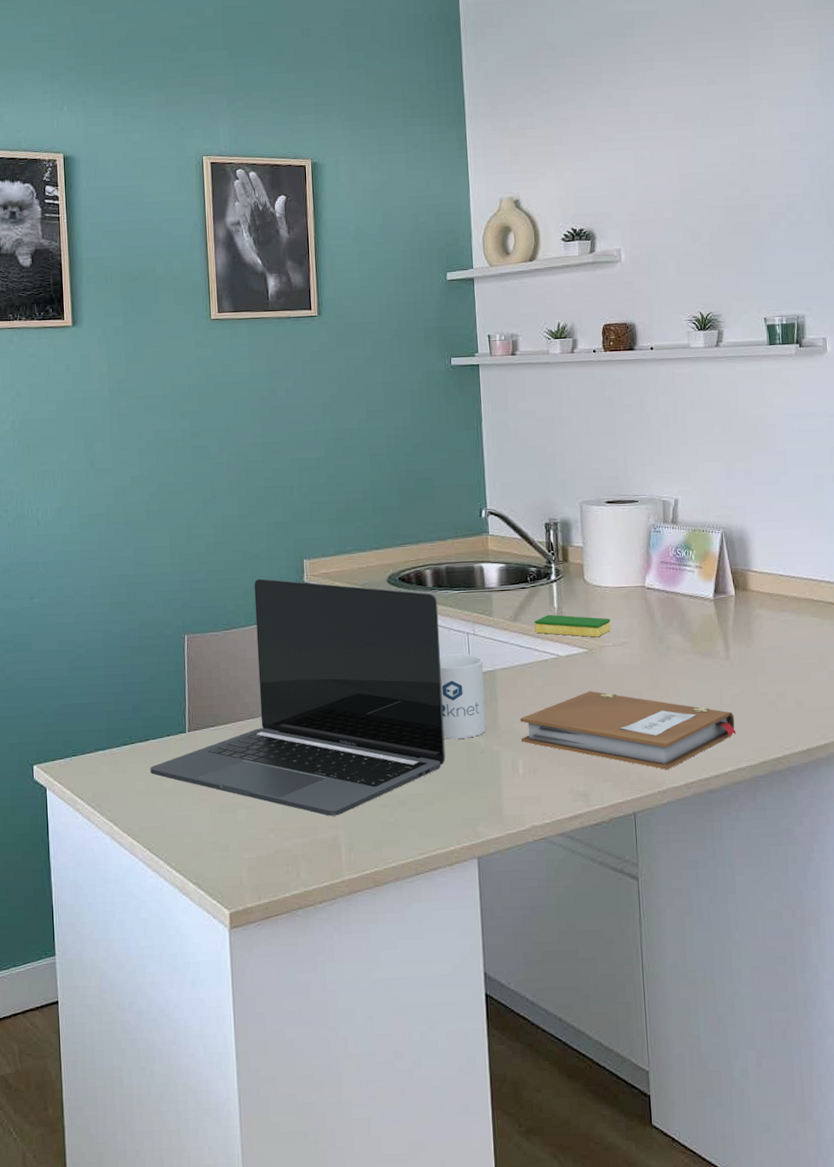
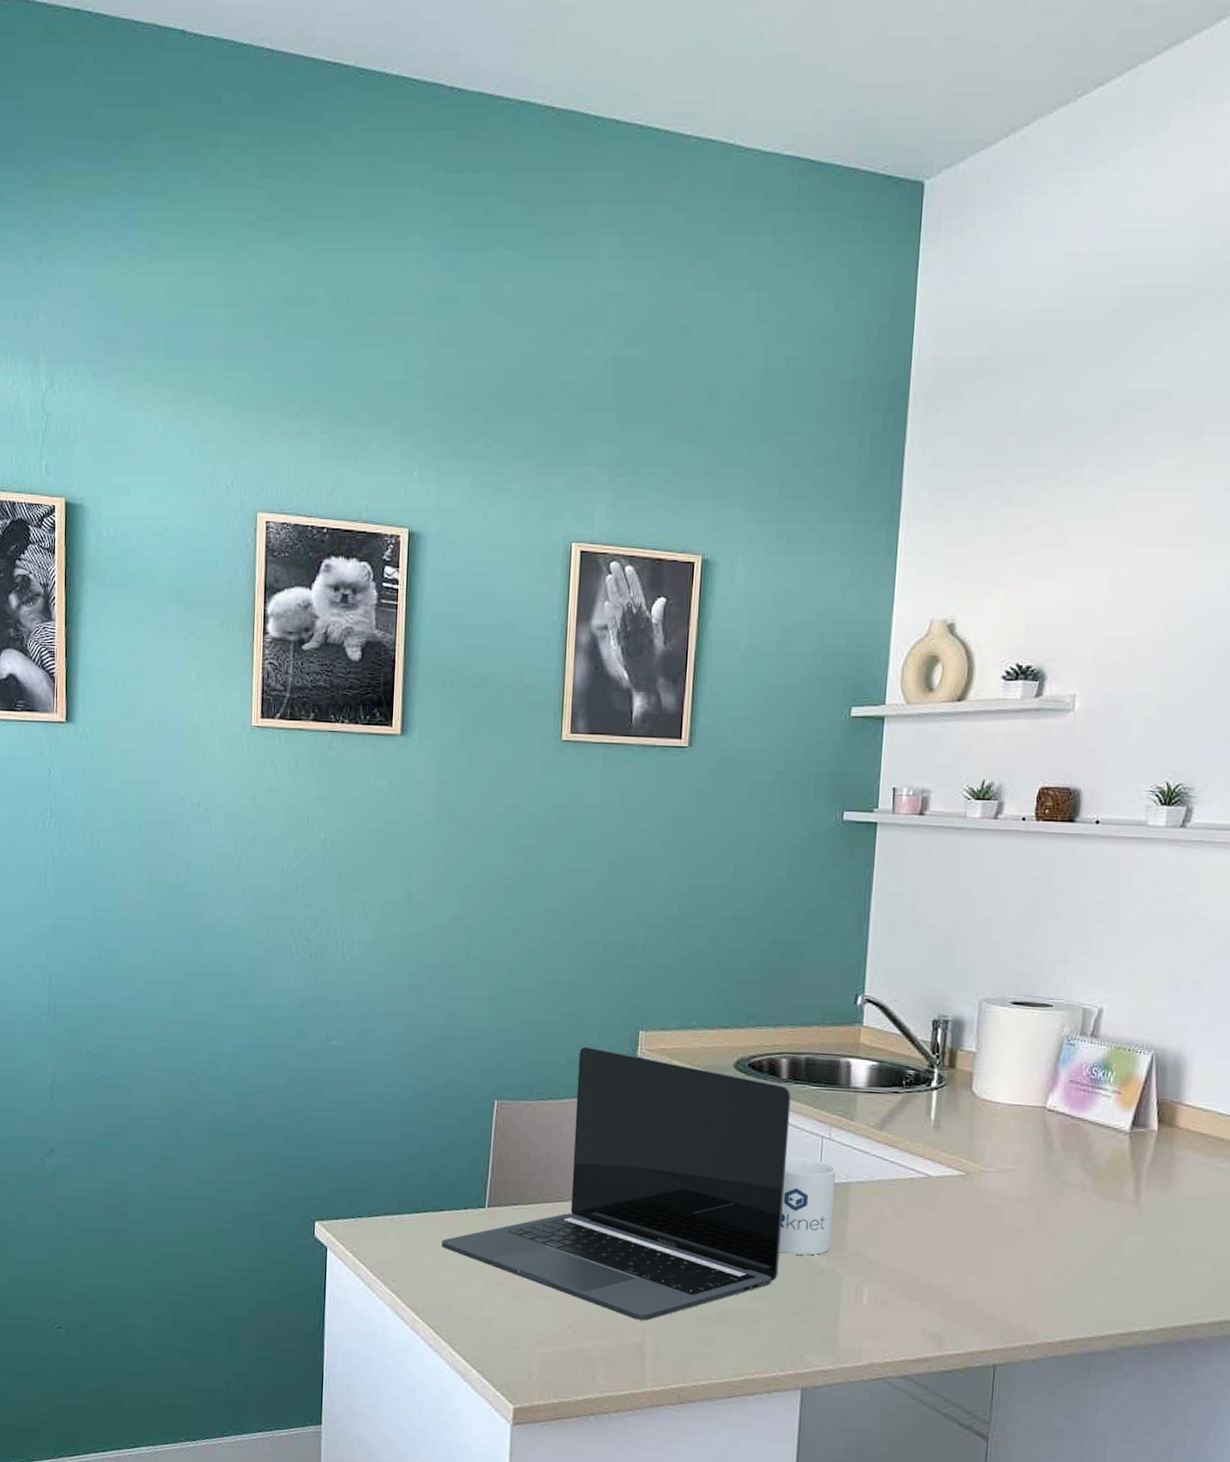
notebook: present [519,691,737,770] -> none [869,1220,1134,1323]
dish sponge: present [534,614,611,638] -> none [903,1126,998,1160]

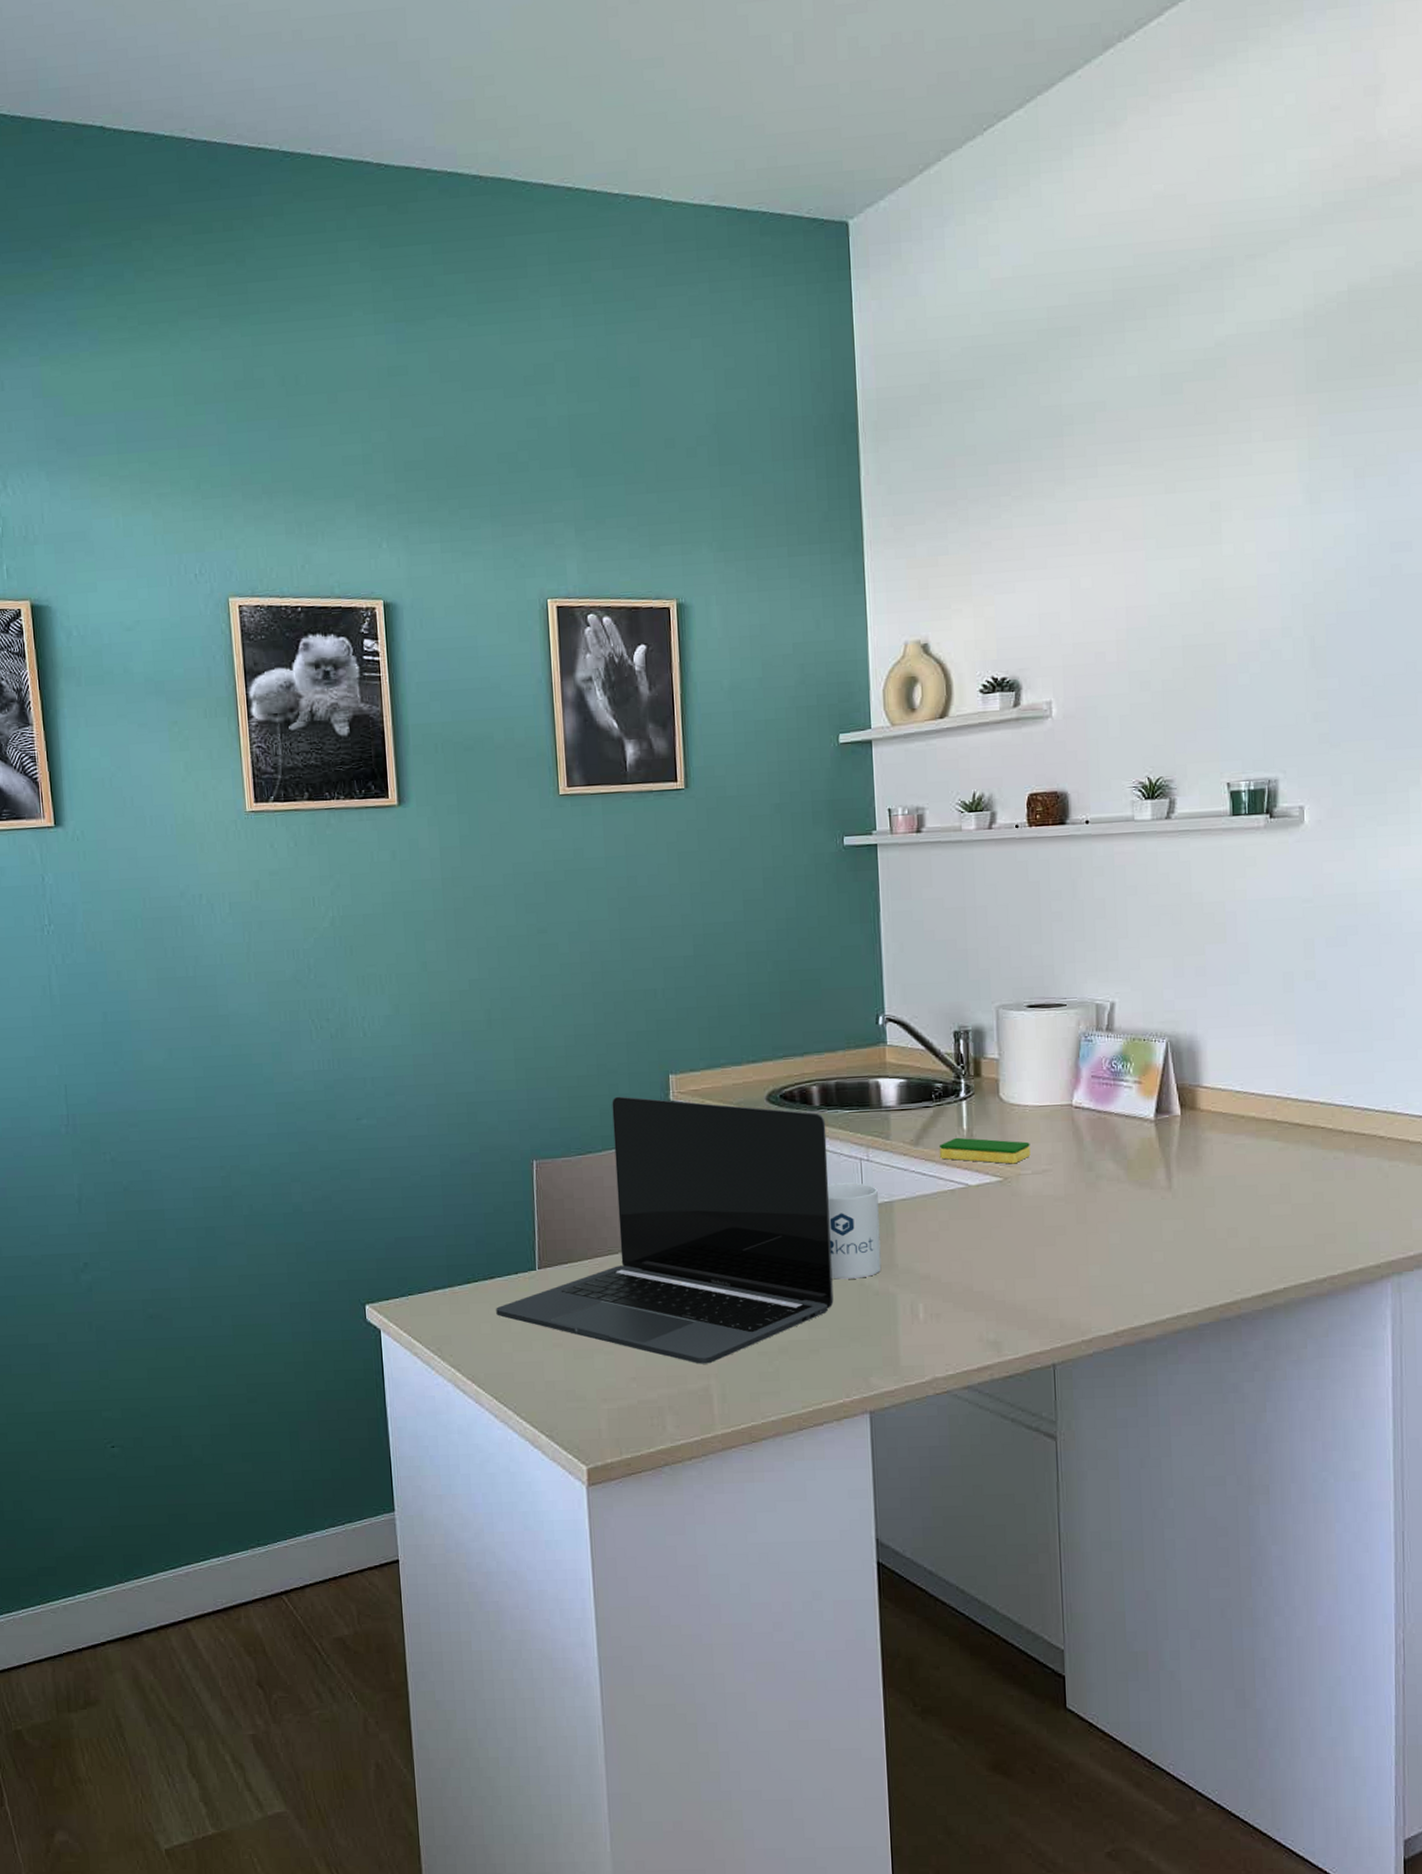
dish sponge: none [903,1126,998,1160] -> present [939,1137,1031,1164]

